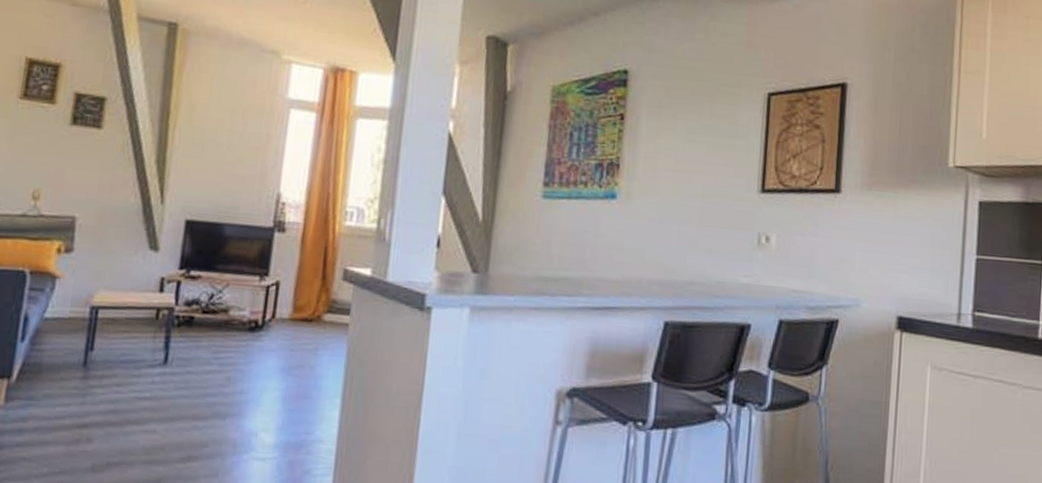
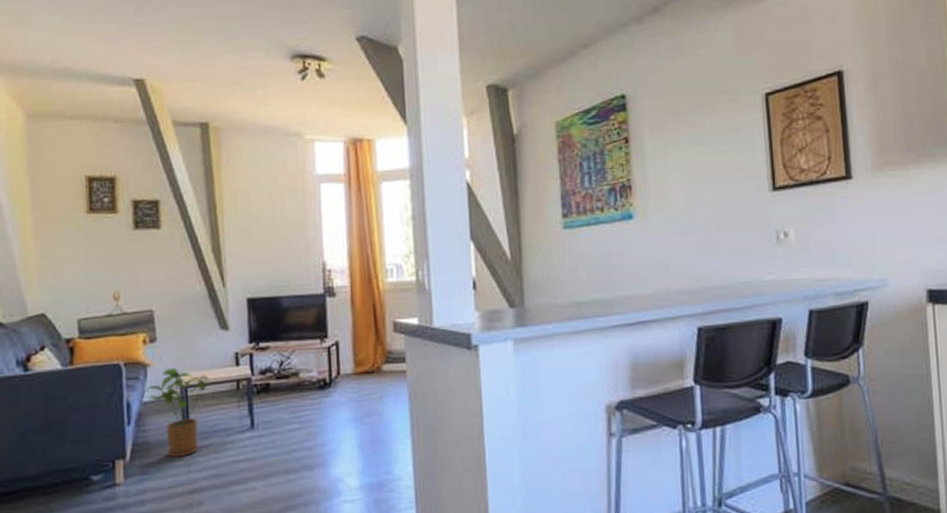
house plant: none [45,283,125,386] -> present [143,367,208,458]

